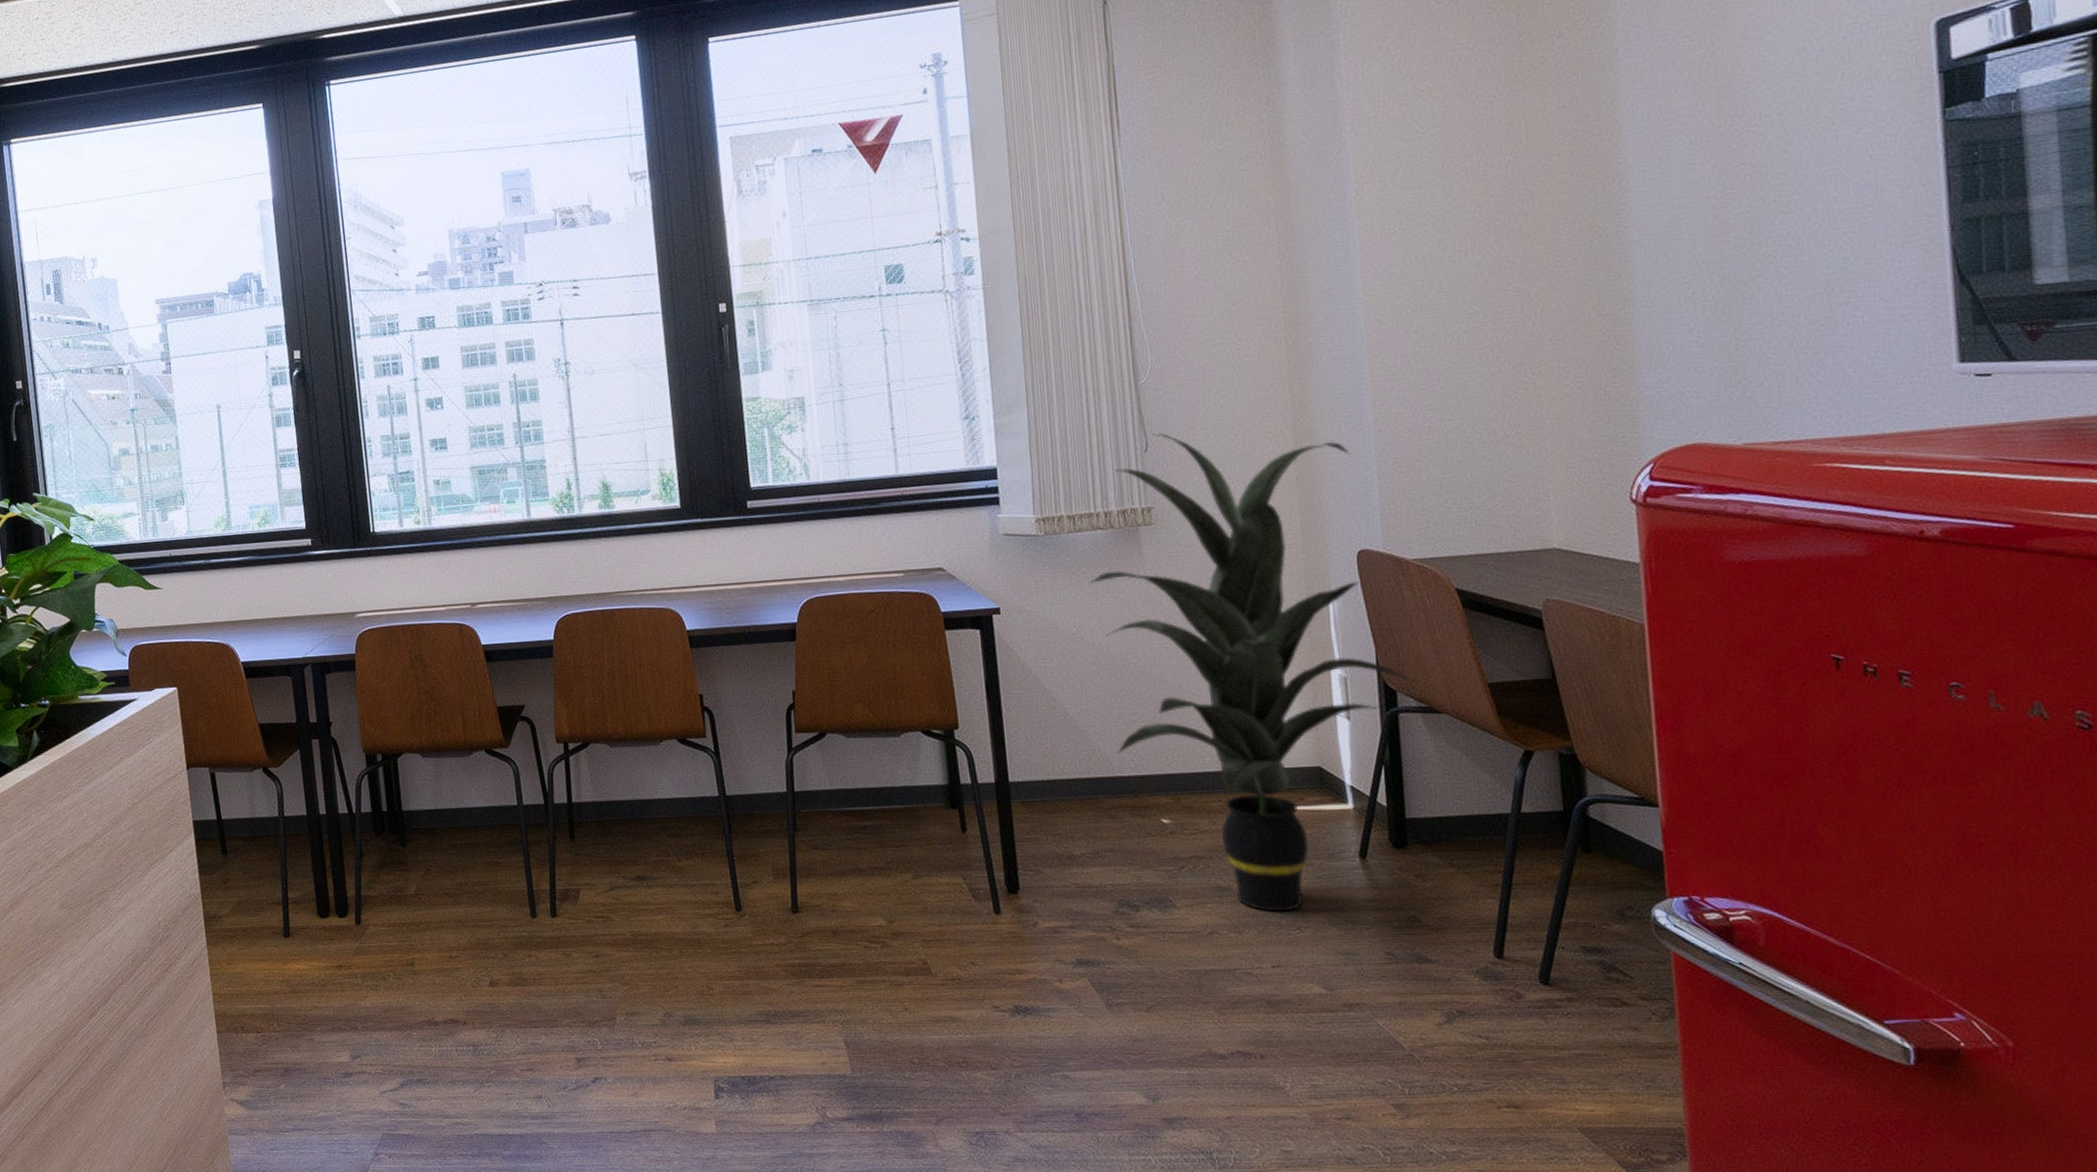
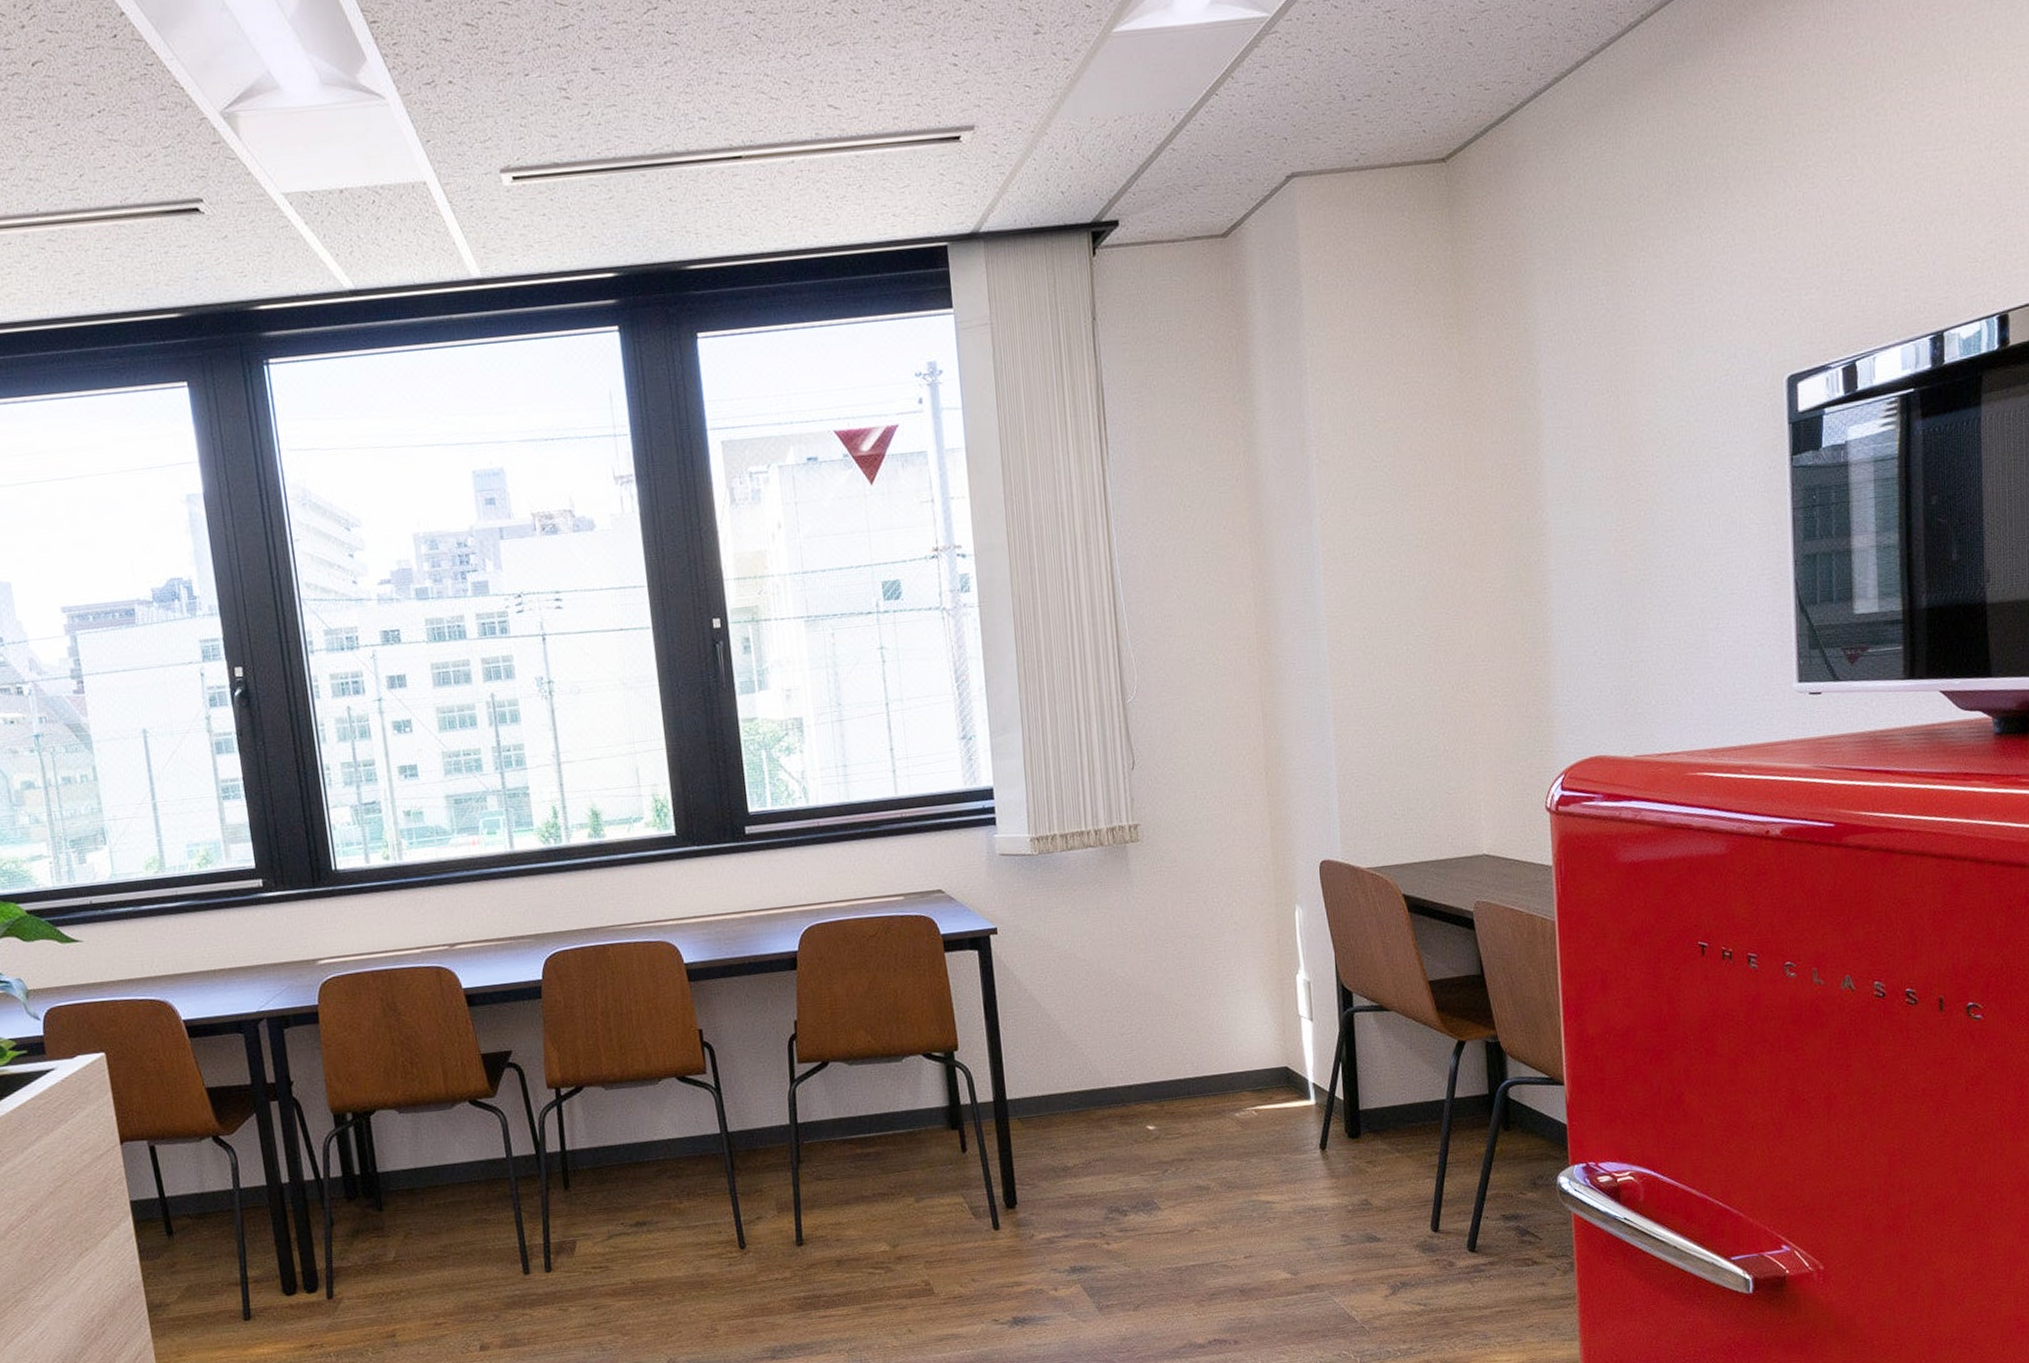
indoor plant: present [1089,433,1417,912] -> none [1081,751,1369,1206]

